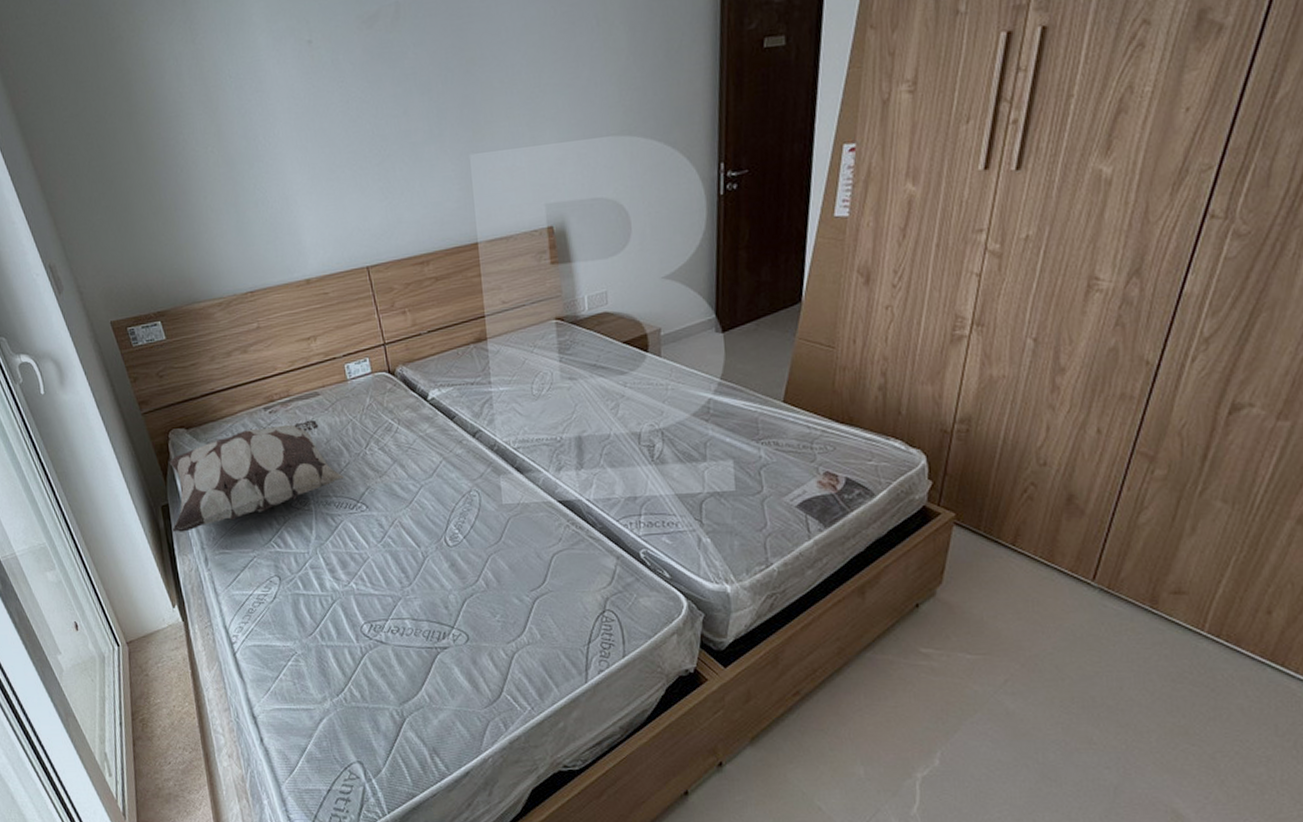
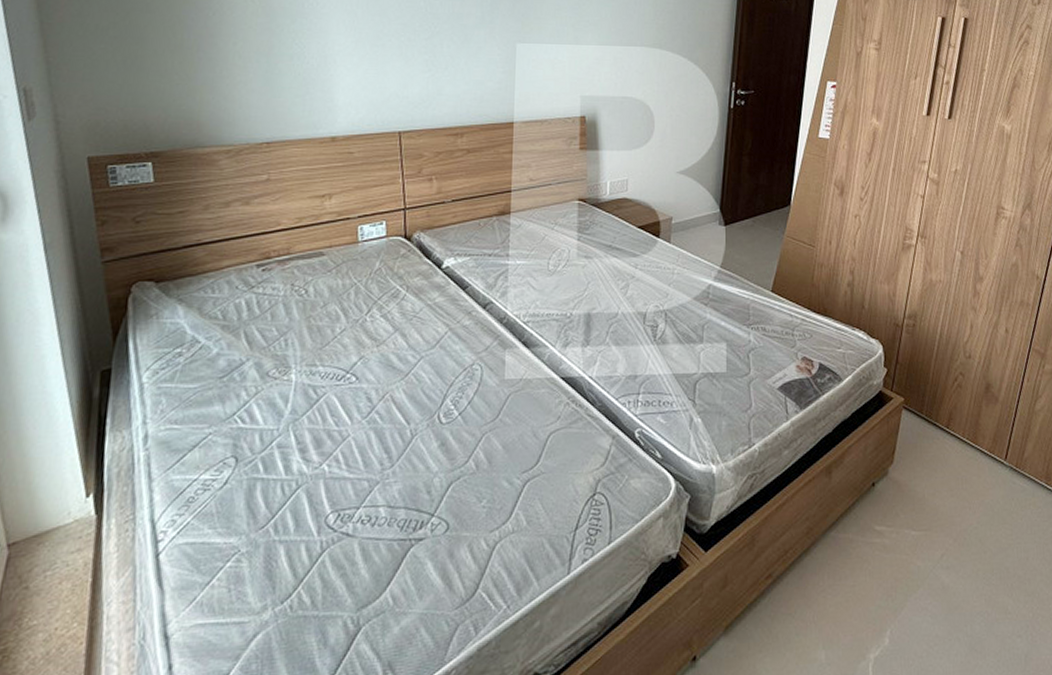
decorative pillow: present [169,419,345,532] -> none [108,281,338,403]

